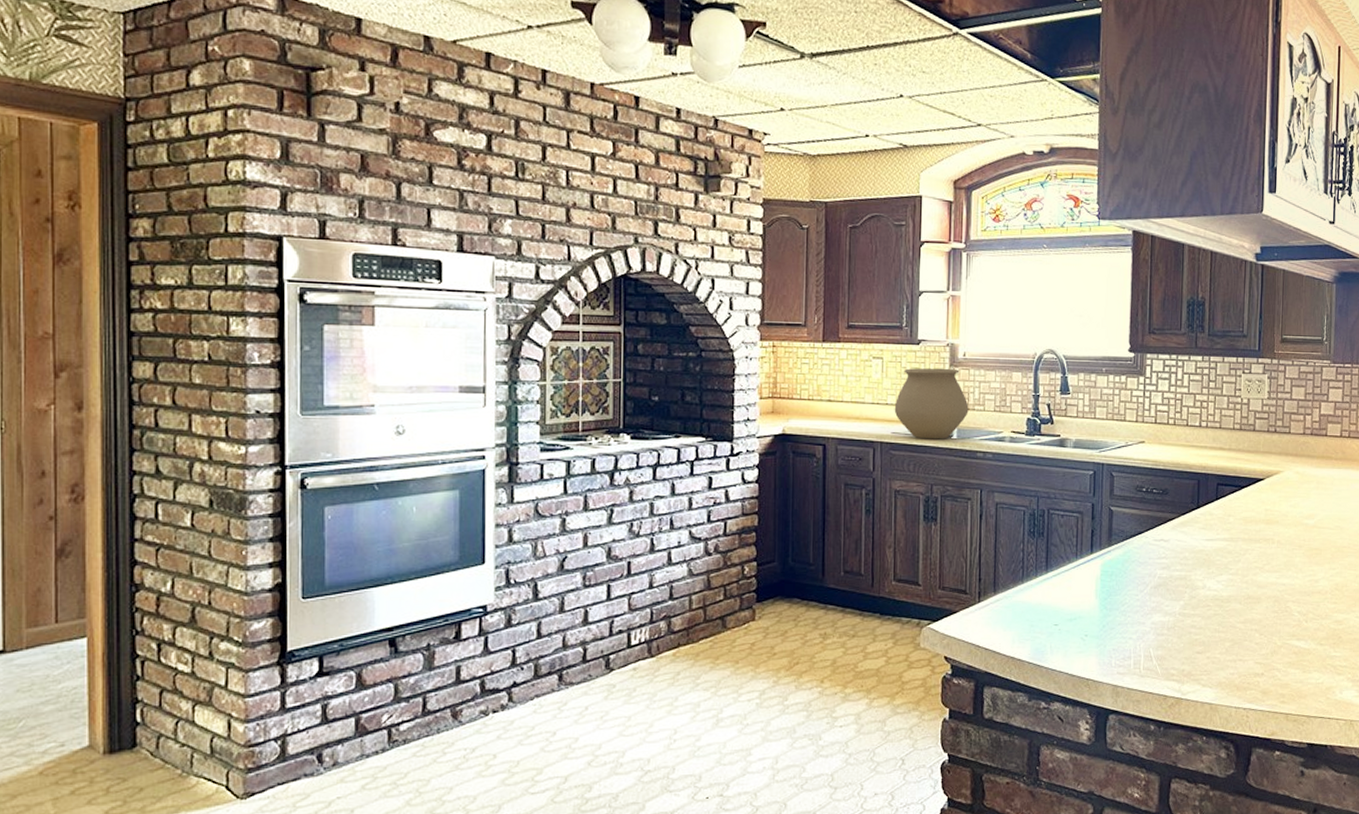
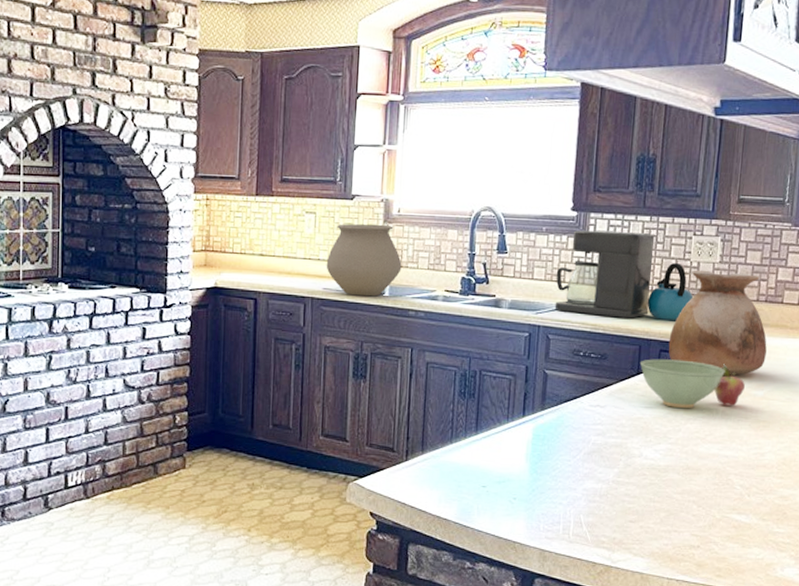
coffee maker: none [1117,370,1208,454] -> present [554,230,655,318]
bowl: none [1199,492,1278,540] -> present [639,359,725,409]
kettle: none [1203,400,1246,454] -> present [647,263,694,320]
vase: none [1225,406,1315,506] -> present [668,269,767,376]
fruit: none [1270,495,1297,535] -> present [714,364,745,406]

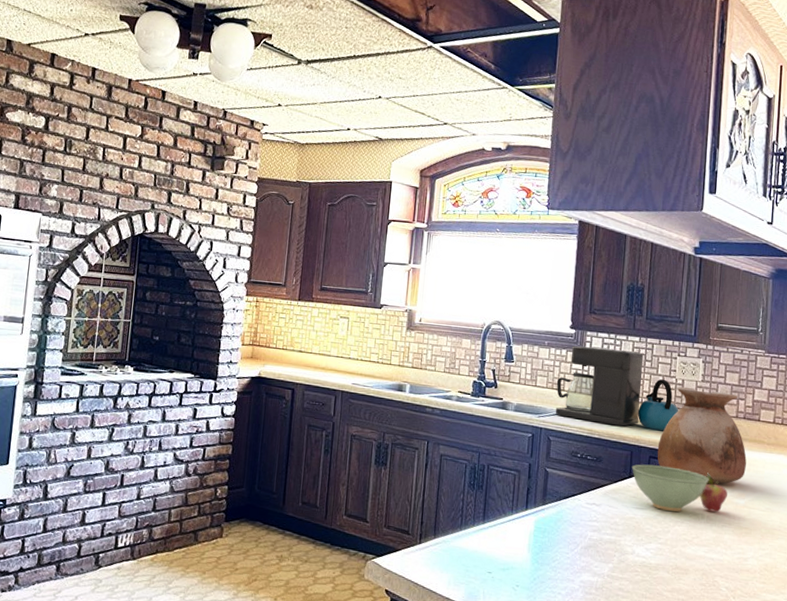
ceramic pot: present [326,224,402,297] -> none [355,328,422,393]

